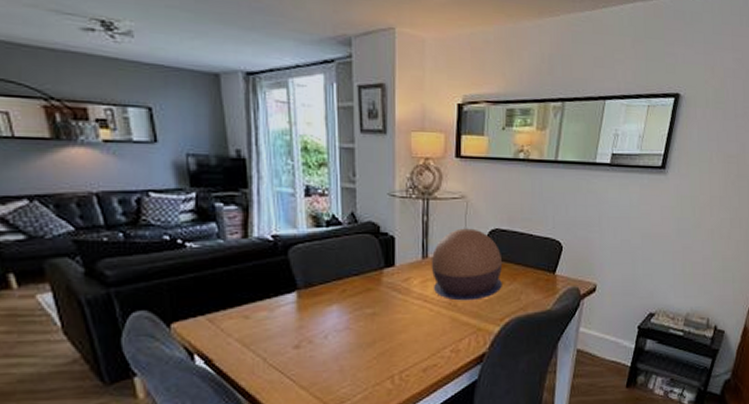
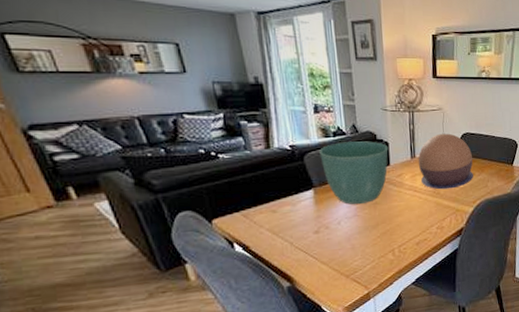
flower pot: none [308,234,394,314] -> present [320,141,389,204]

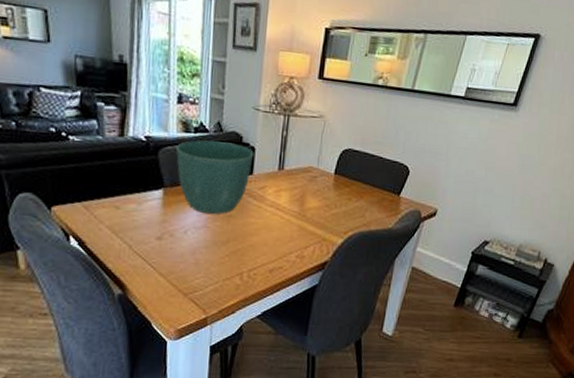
decorative bowl: present [418,133,473,190] -> none [285,145,352,213]

